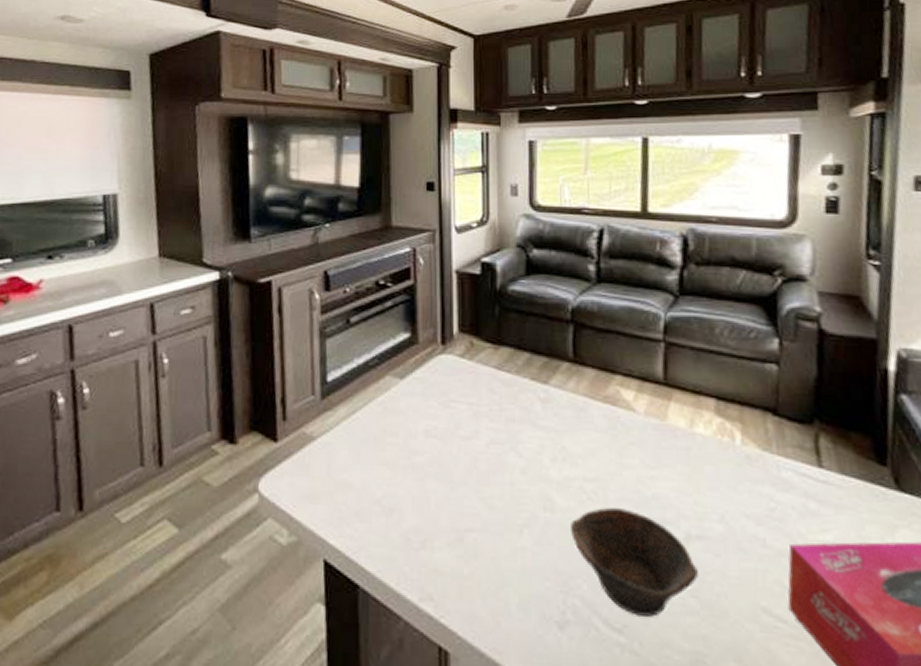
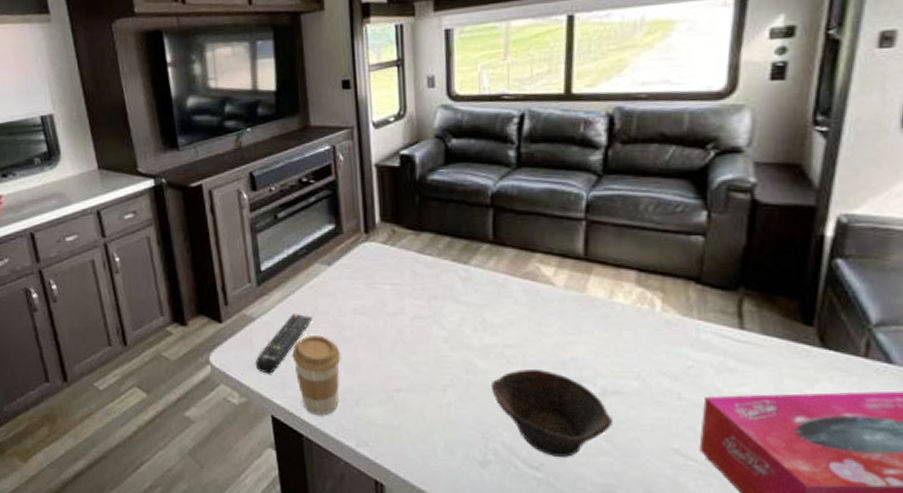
remote control: none [310,434,380,507] -> present [255,314,313,374]
coffee cup: none [353,460,408,562] -> present [292,335,341,416]

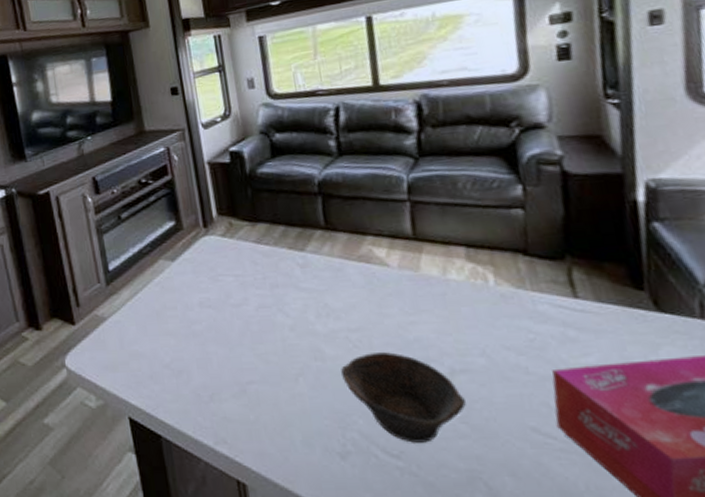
remote control: present [255,314,313,374] -> none [109,311,162,374]
coffee cup: present [292,335,341,416] -> none [144,331,194,415]

